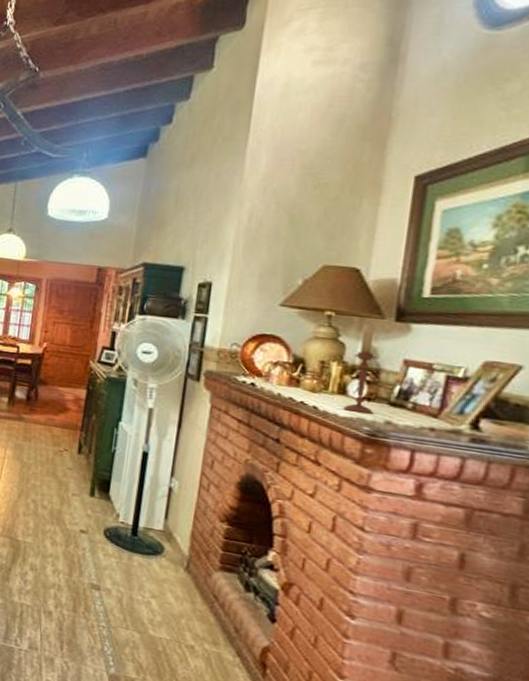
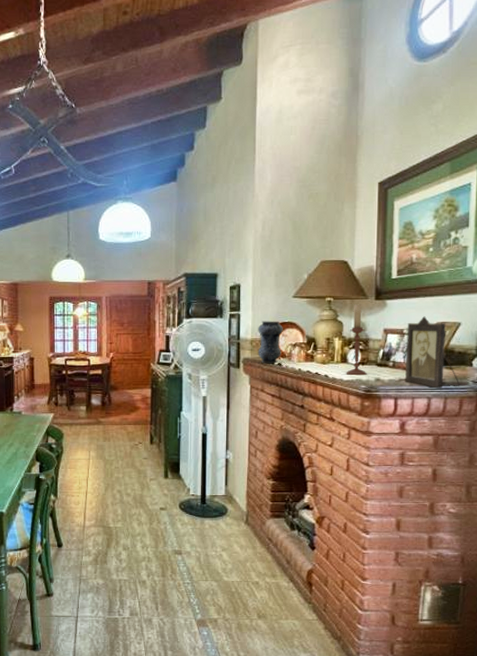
vase: none [225,329,263,382] -> present [258,321,283,363]
photo frame: none [429,350,515,450] -> present [405,316,460,389]

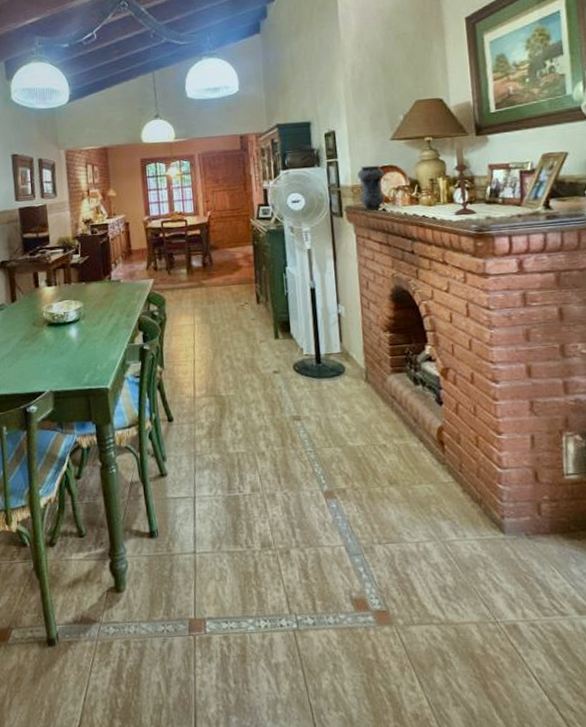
photo frame: present [405,316,460,389] -> none [512,148,576,223]

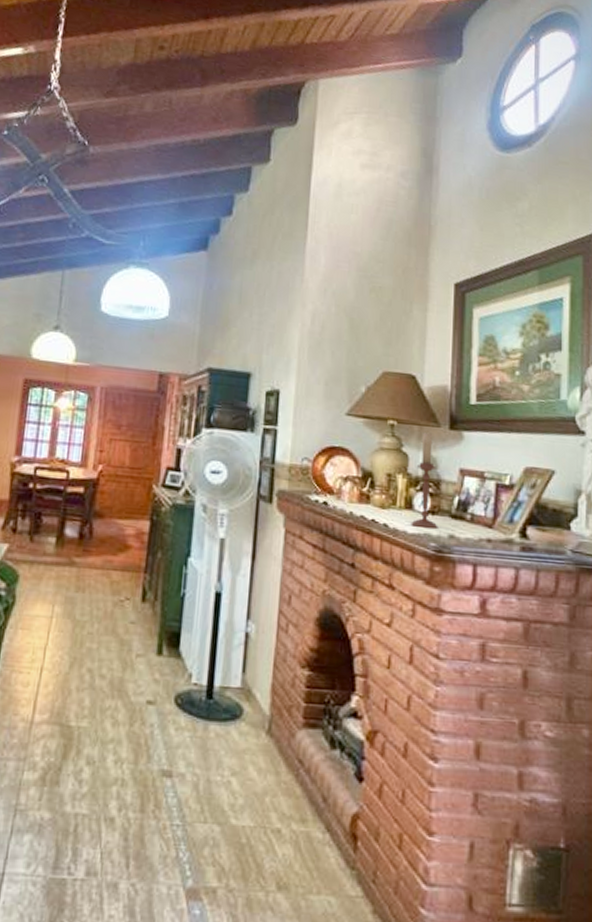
vase: present [358,165,385,210] -> none [297,442,332,501]

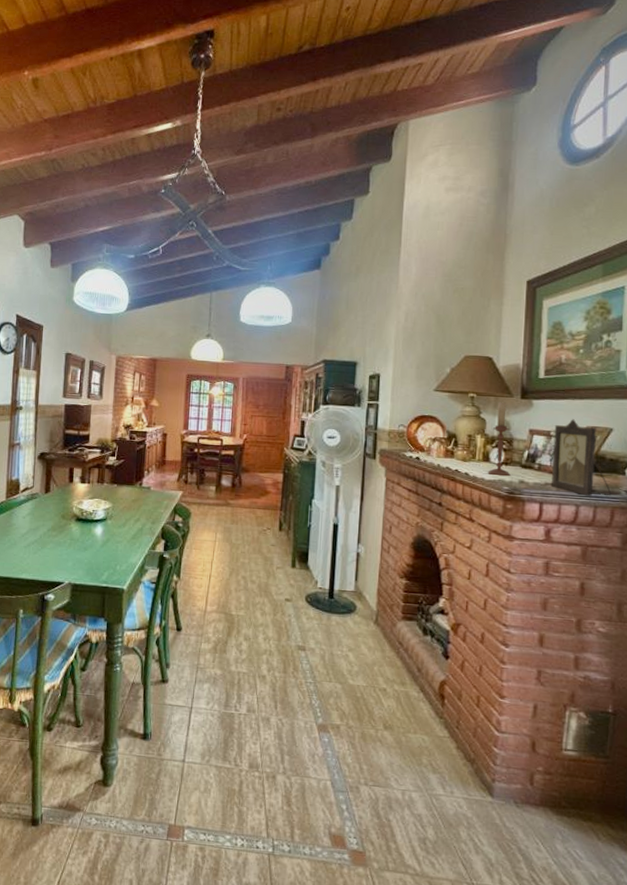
photo frame: none [487,457,556,557] -> present [552,419,612,497]

